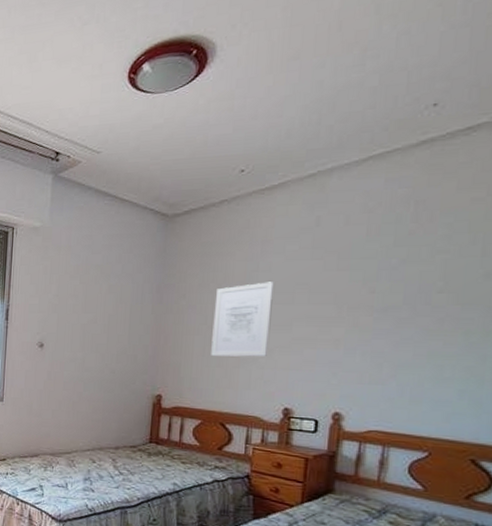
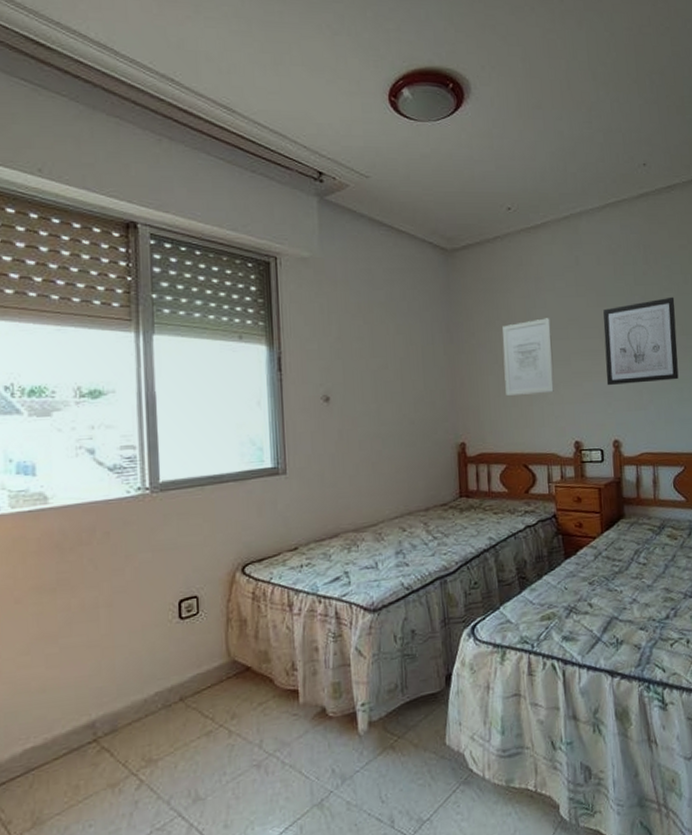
wall art: none [335,260,452,356] -> present [603,296,679,385]

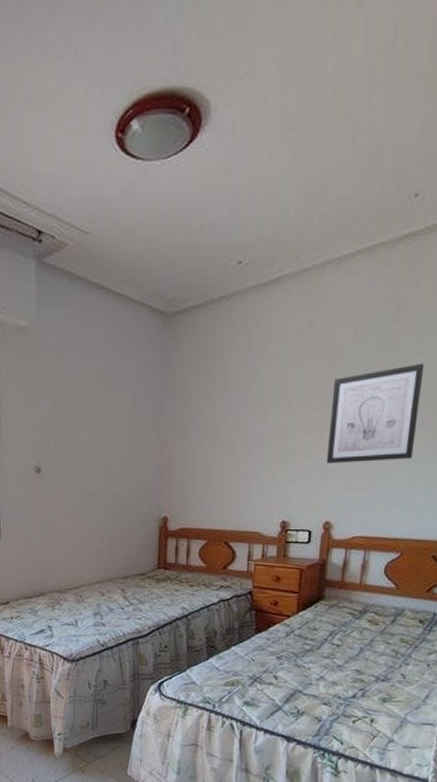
wall art: present [502,318,554,396] -> none [214,389,272,472]

